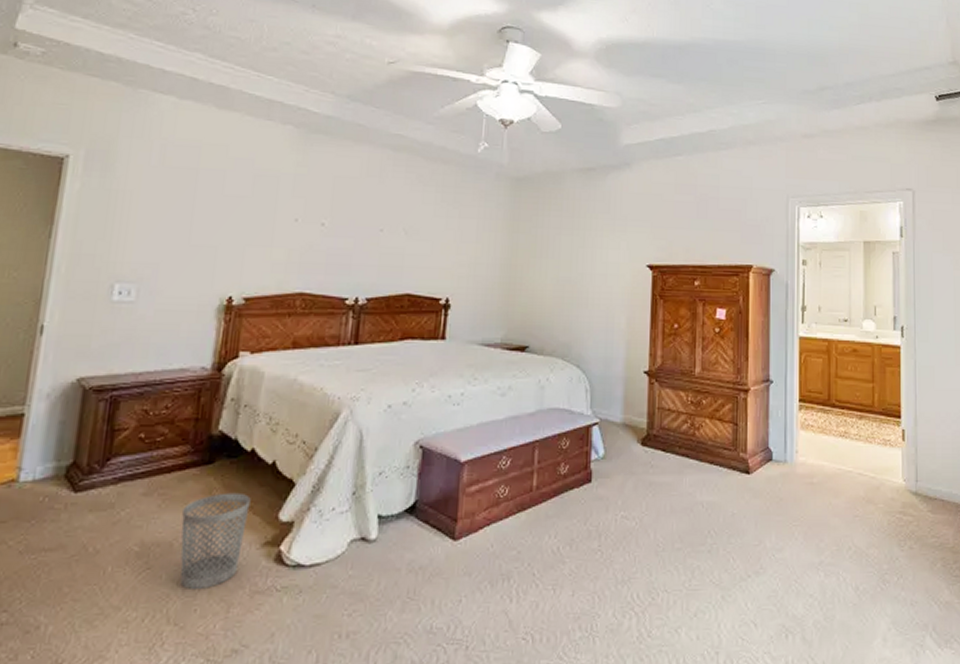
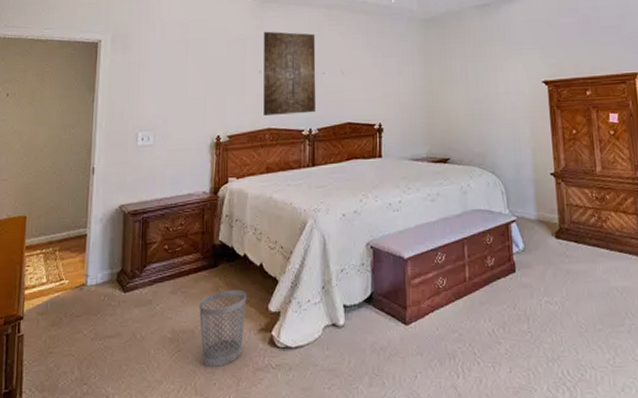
wall art: none [296,169,375,278] -> present [263,31,316,115]

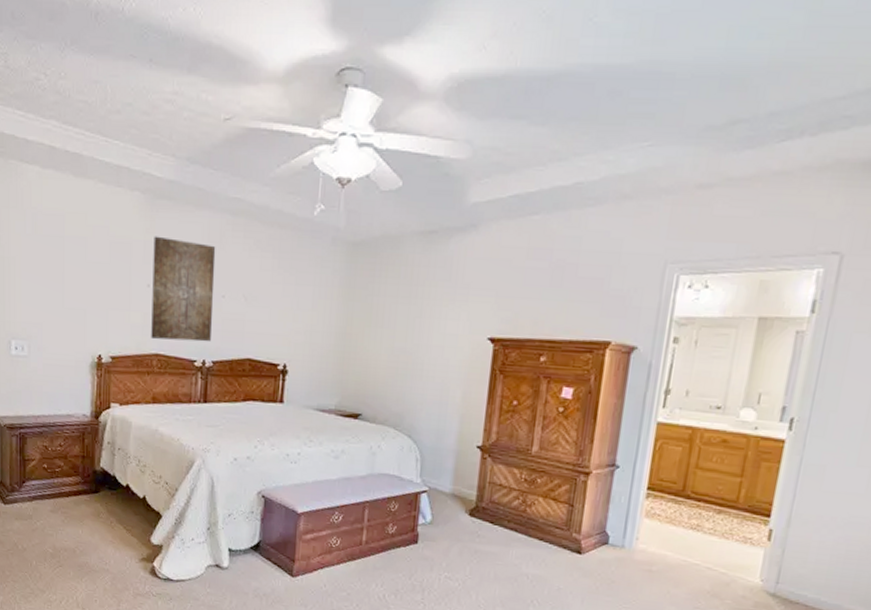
wastebasket: present [199,289,247,367] -> none [80,516,129,587]

